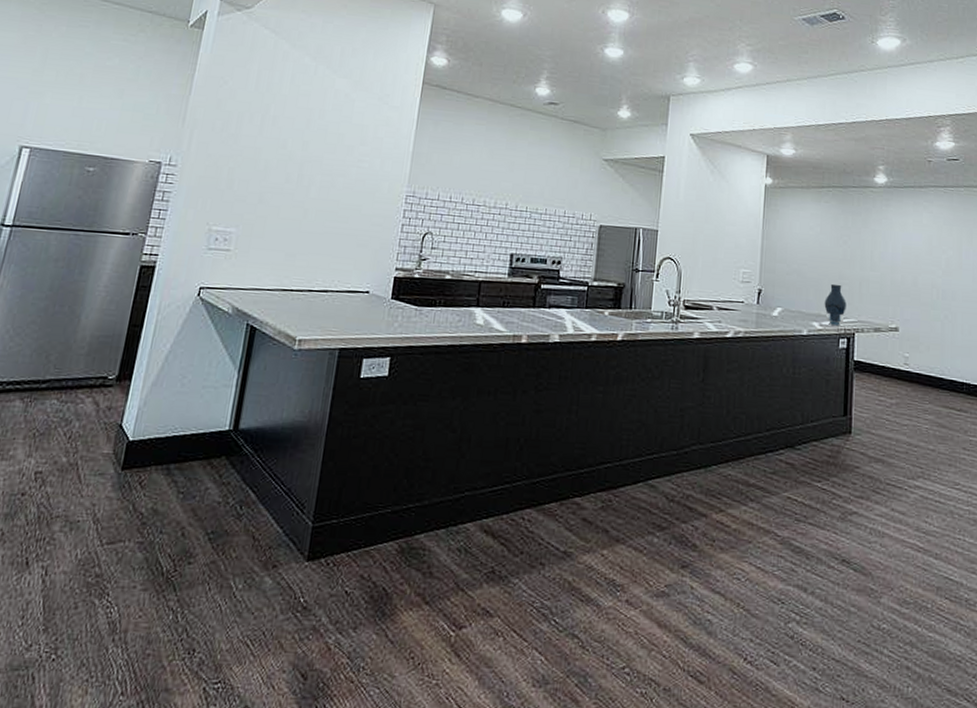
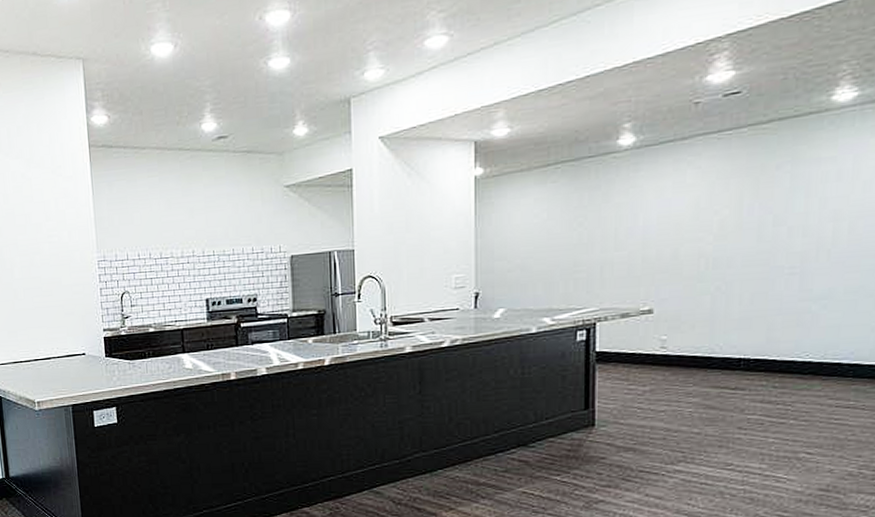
vase: present [824,283,847,326] -> none [556,272,584,318]

